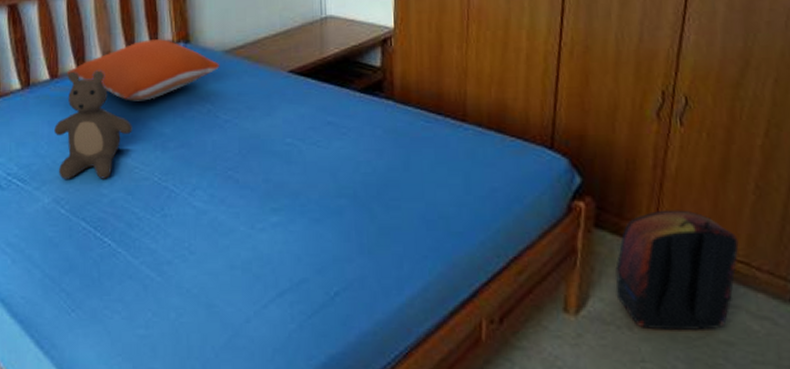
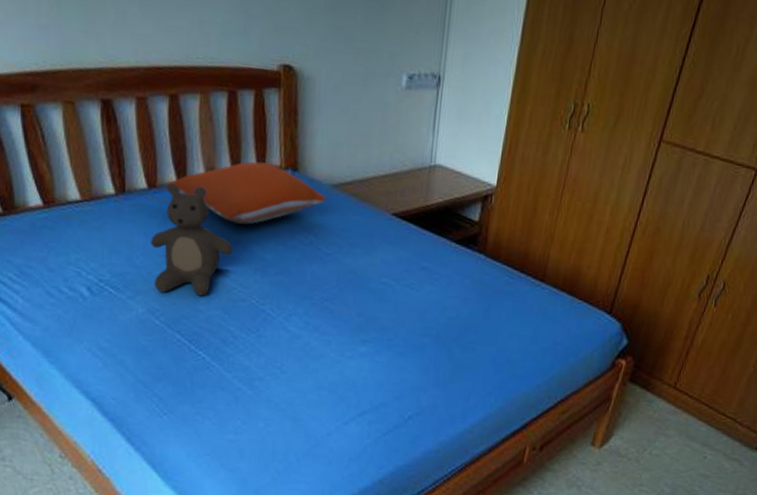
backpack: present [615,209,739,332] -> none [633,372,733,466]

